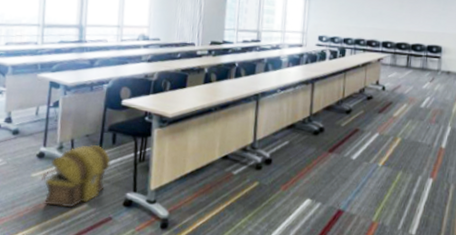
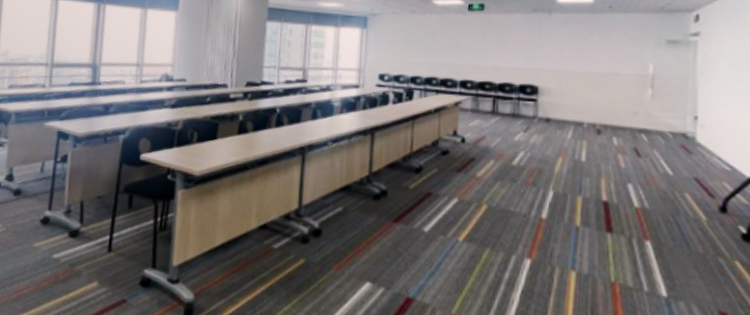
treasure chest: present [41,144,111,208] -> none [45,208,126,287]

